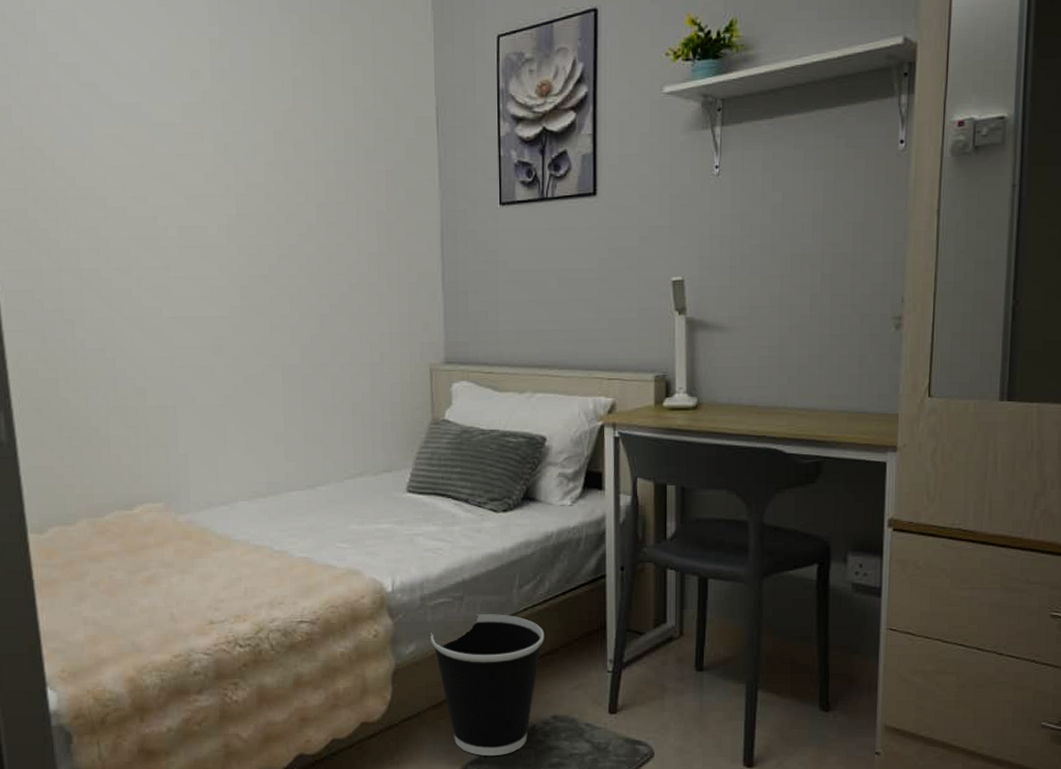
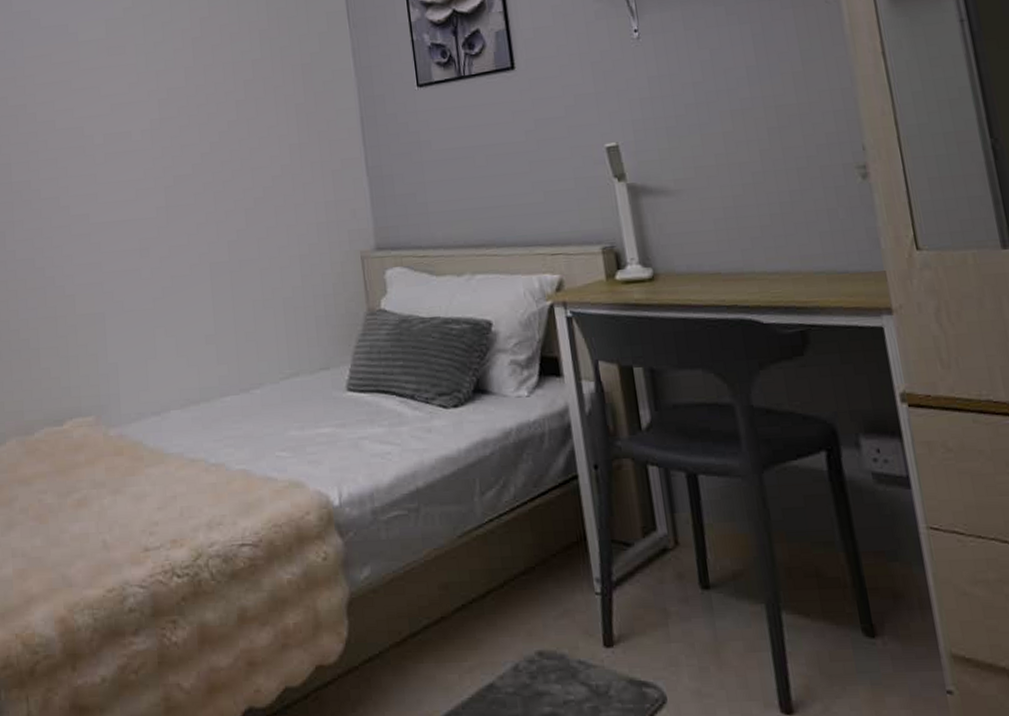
wastebasket: present [431,614,545,756] -> none [386,527,517,705]

